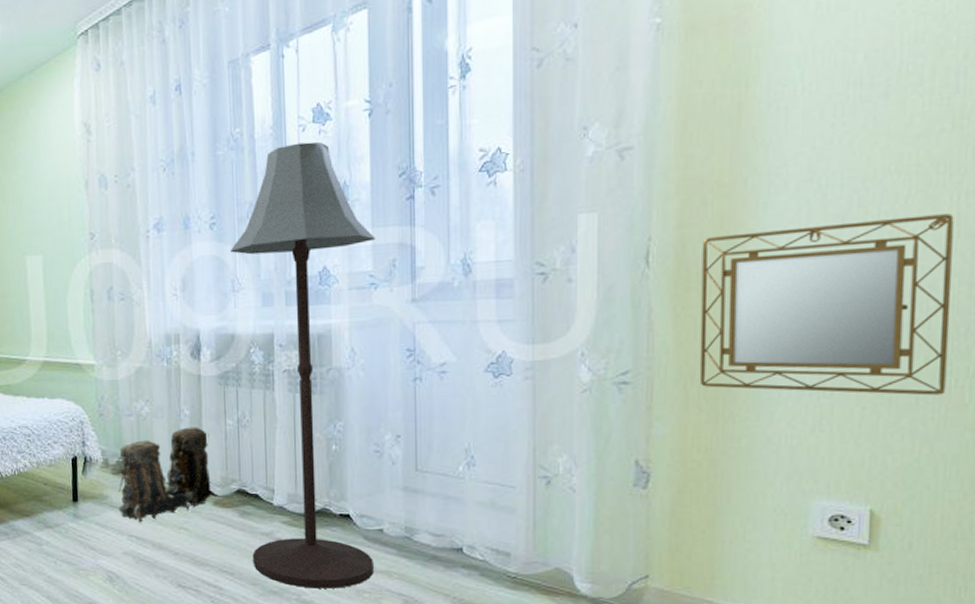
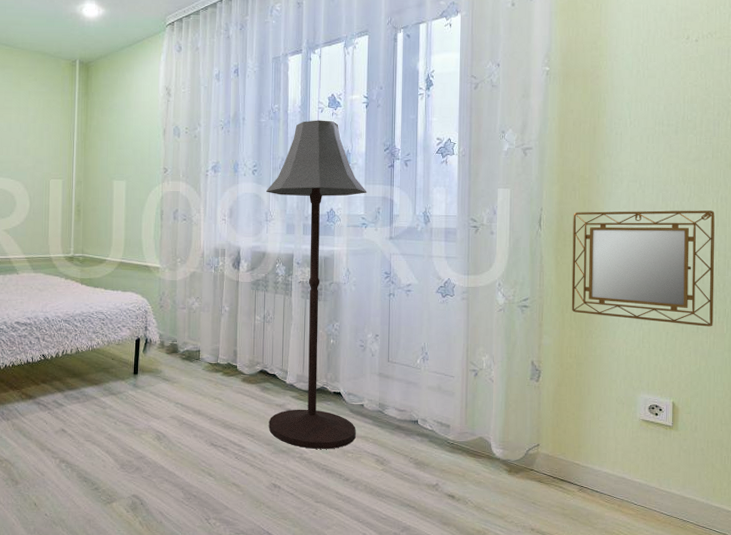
backpack: present [118,427,217,523] -> none [169,320,245,393]

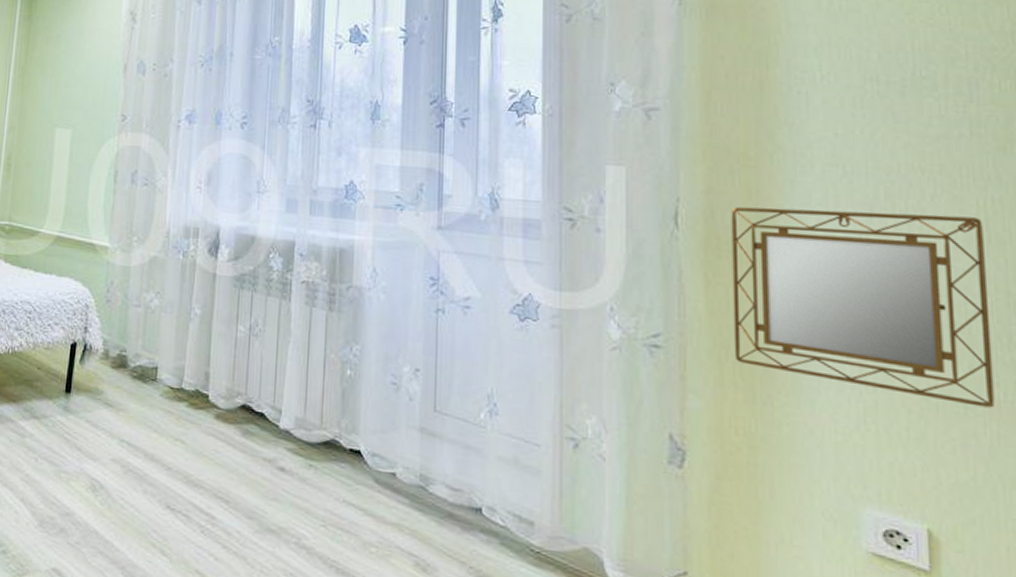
floor lamp: present [265,120,367,449] -> none [251,58,404,537]

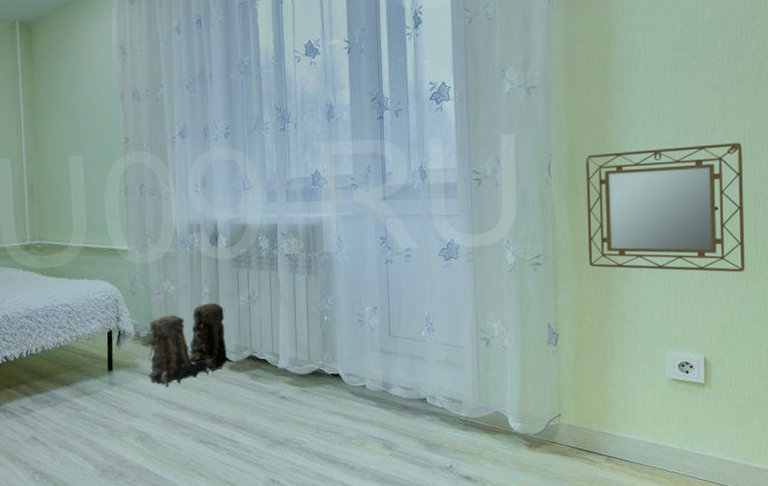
backpack: none [112,327,220,427] -> present [148,303,232,387]

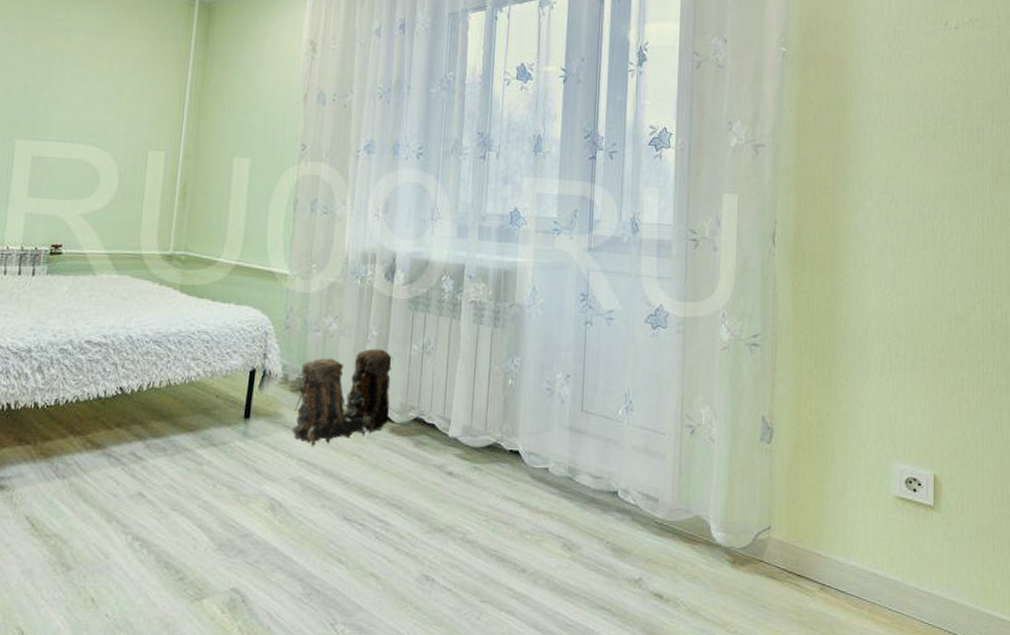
home mirror: present [585,143,745,273] -> none [811,227,981,379]

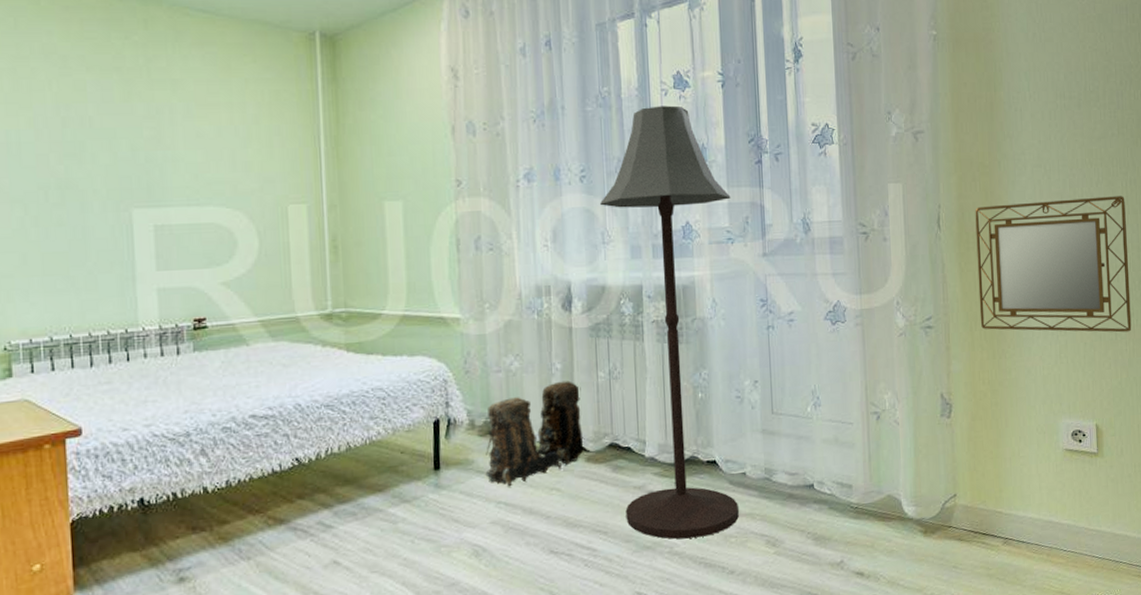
floor lamp: none [422,94,562,528] -> present [599,105,739,539]
home mirror: none [811,227,981,379] -> present [975,196,1132,333]

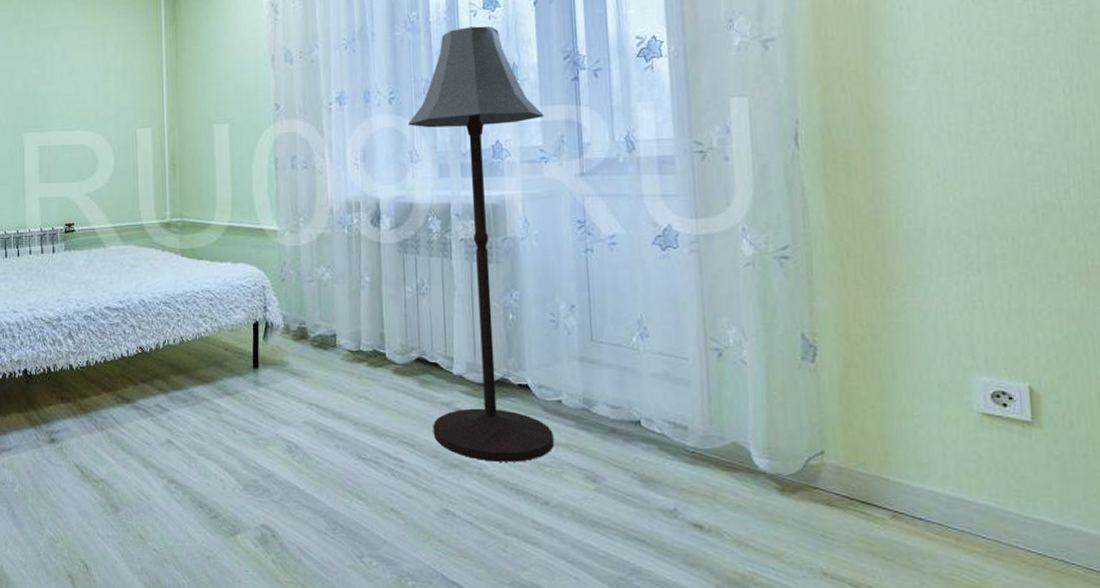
backpack: present [485,381,590,487] -> none [299,293,397,391]
home mirror: present [975,196,1132,333] -> none [845,105,1084,275]

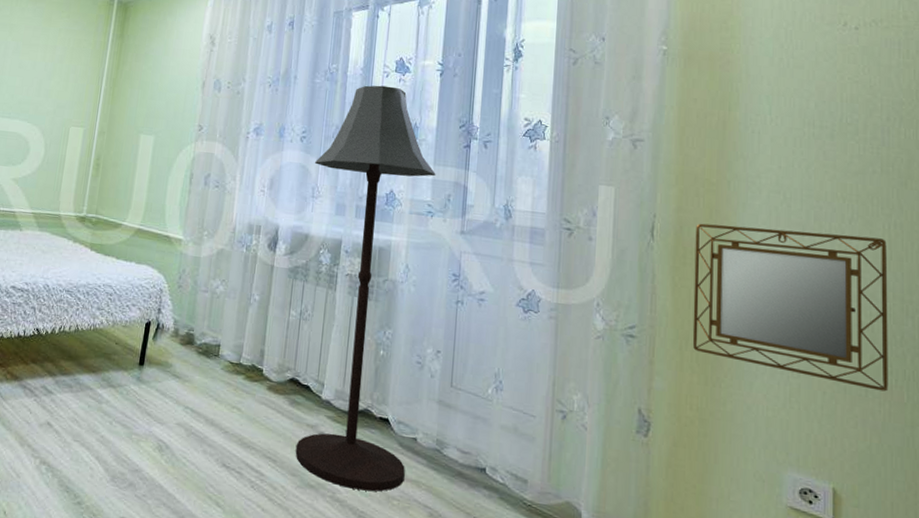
home mirror: none [845,105,1084,275] -> present [692,223,888,392]

